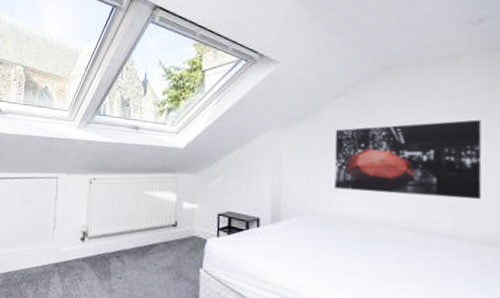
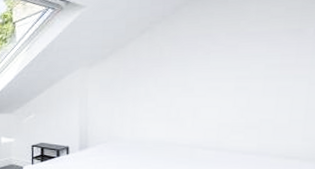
wall art: present [334,119,482,200] -> none [138,40,293,118]

